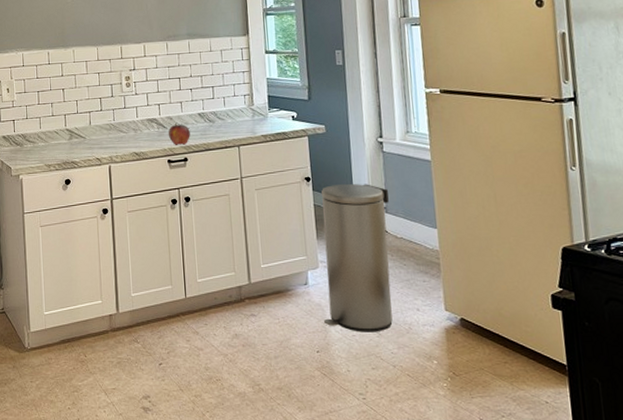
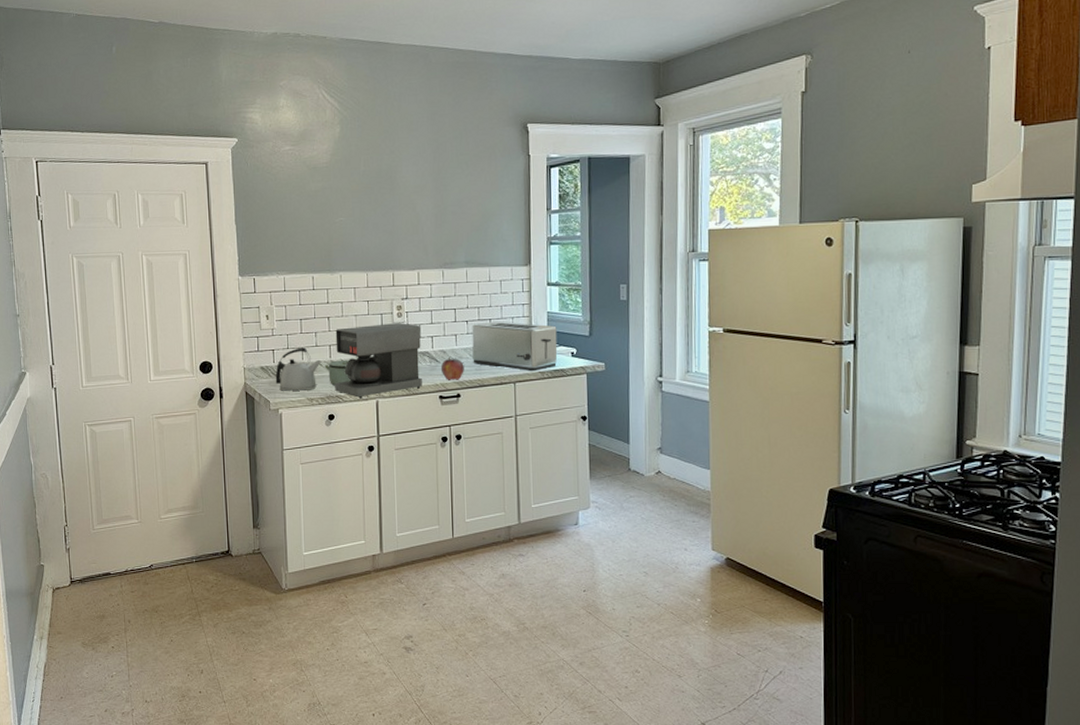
kettle: none [16,117,58,158] -> present [275,347,322,392]
cooking pot: none [60,128,85,153] -> present [324,360,351,386]
coffee maker: none [70,92,151,164] -> present [335,323,422,399]
toaster: none [195,88,279,135] -> present [472,321,558,372]
pedal bin: present [321,183,393,332] -> none [591,423,664,572]

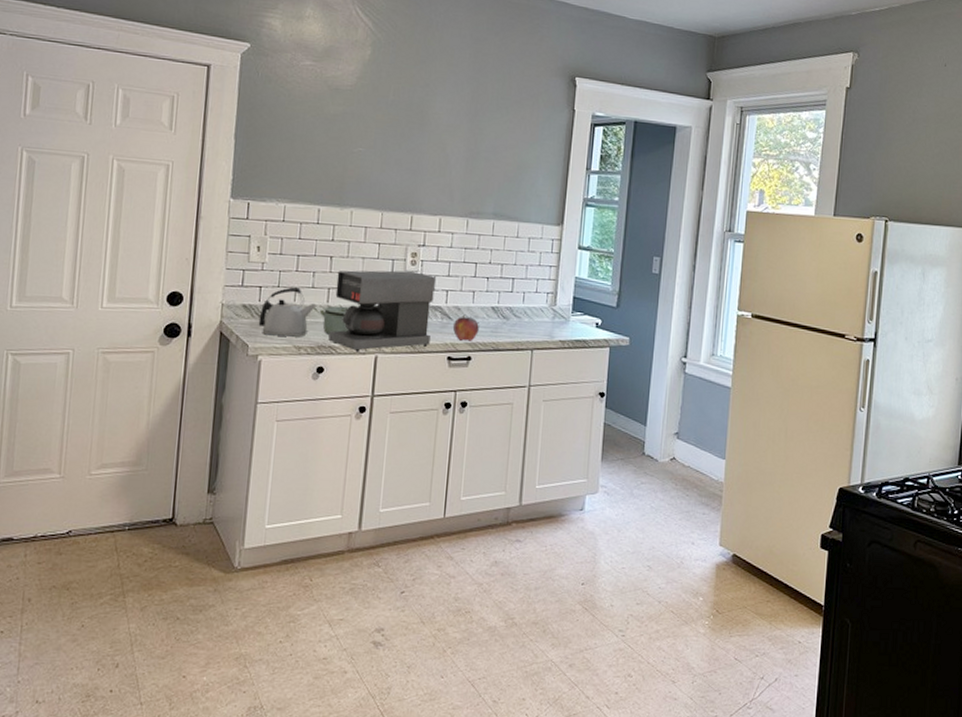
toaster: present [472,321,558,372] -> none [489,280,584,340]

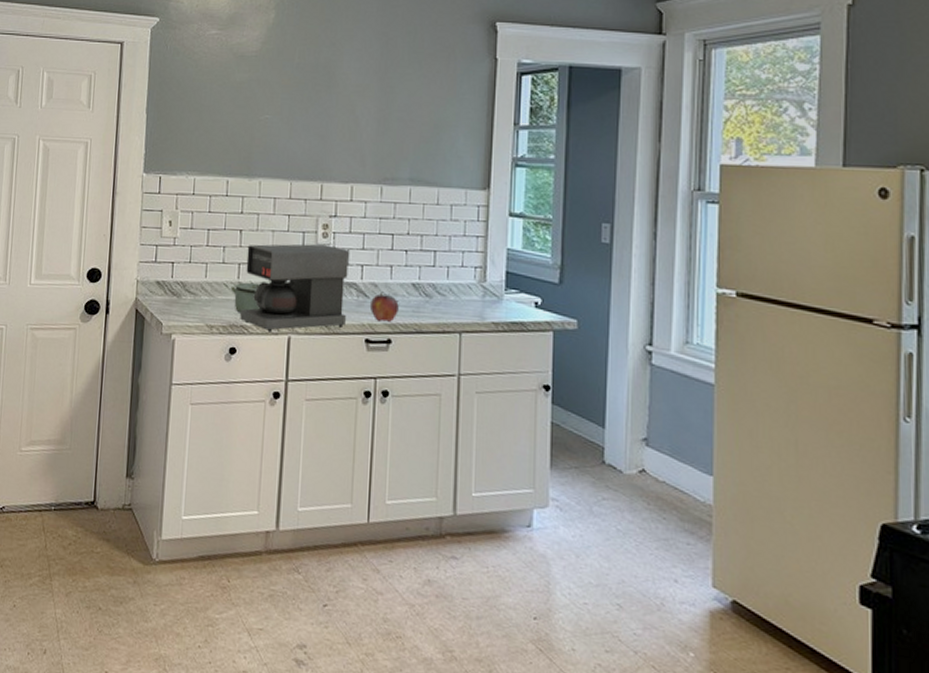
kettle: present [258,287,317,338] -> none [171,262,228,317]

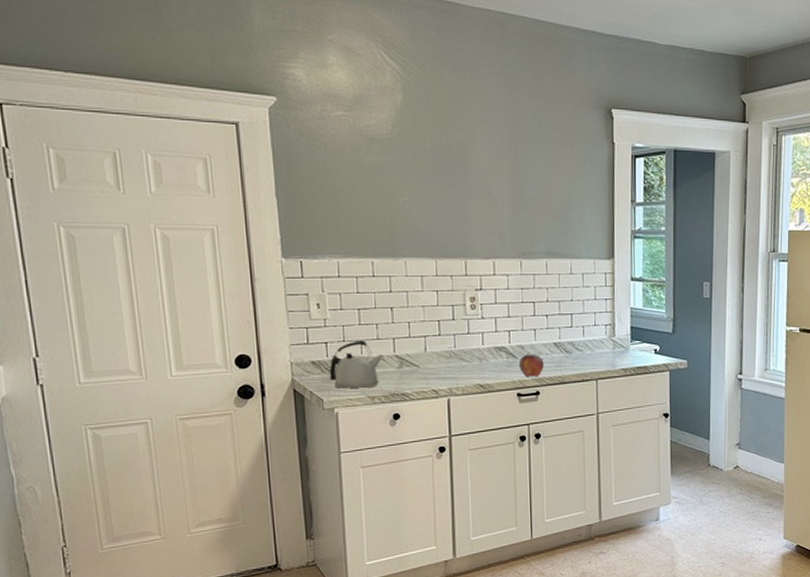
kettle: none [171,262,228,317] -> present [329,340,384,389]
cooking pot: present [230,282,260,313] -> none [387,354,418,383]
coffee maker: present [240,244,349,332] -> none [400,316,499,397]

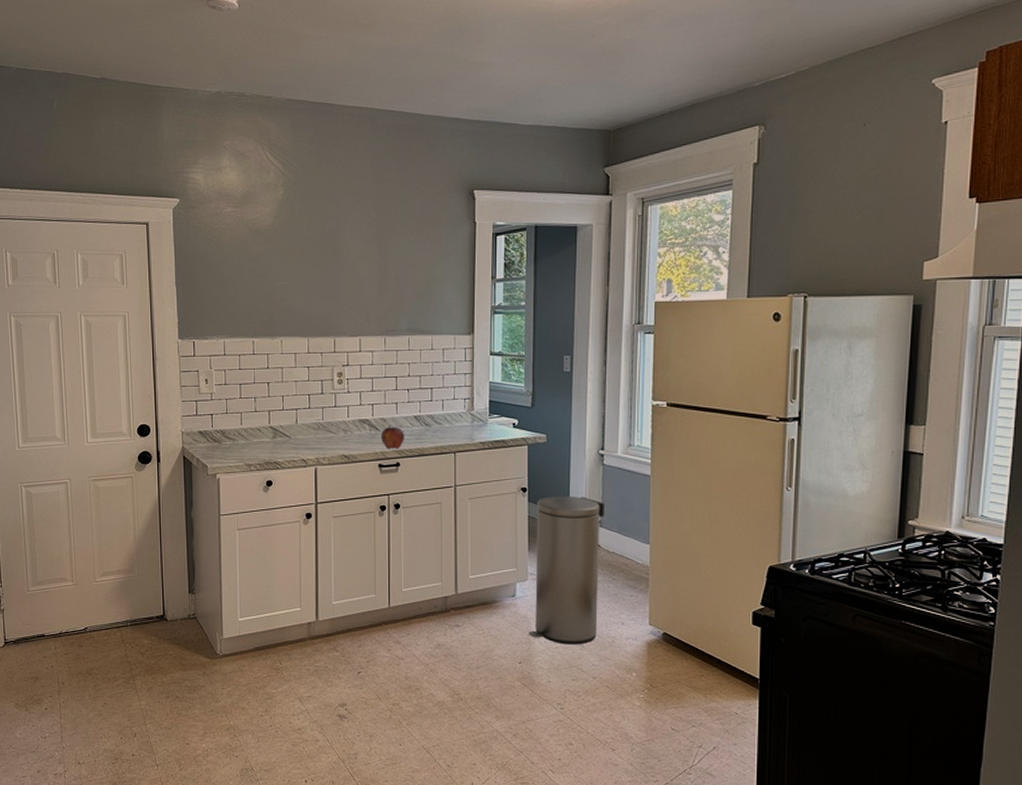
kettle: present [329,340,384,389] -> none [213,412,261,457]
pedal bin: none [671,419,743,563] -> present [528,495,604,645]

